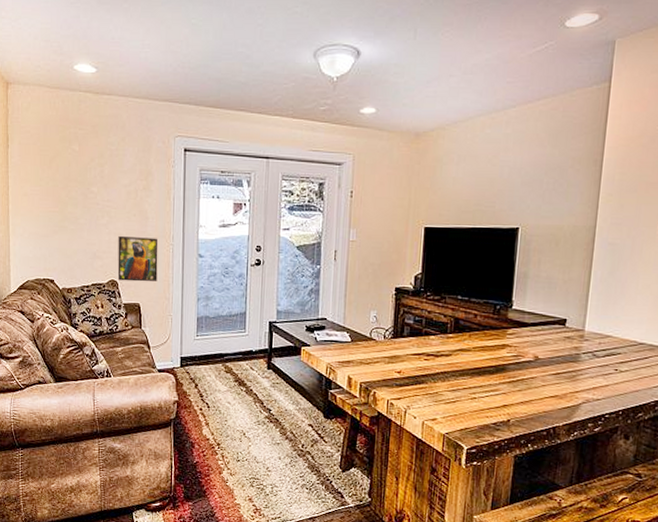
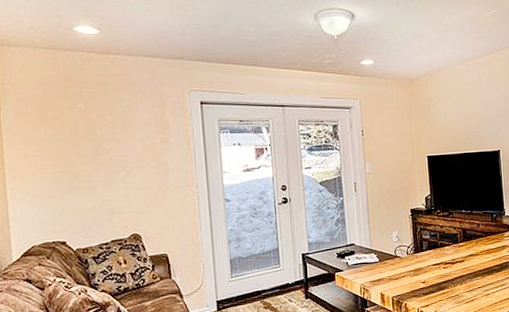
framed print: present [117,236,158,282] -> none [137,188,184,234]

